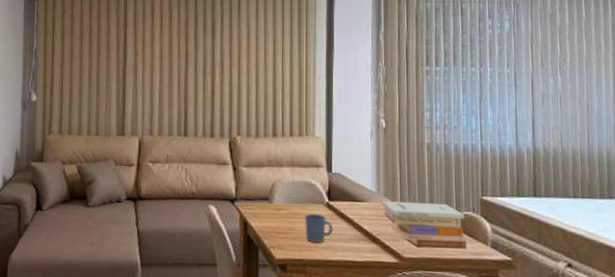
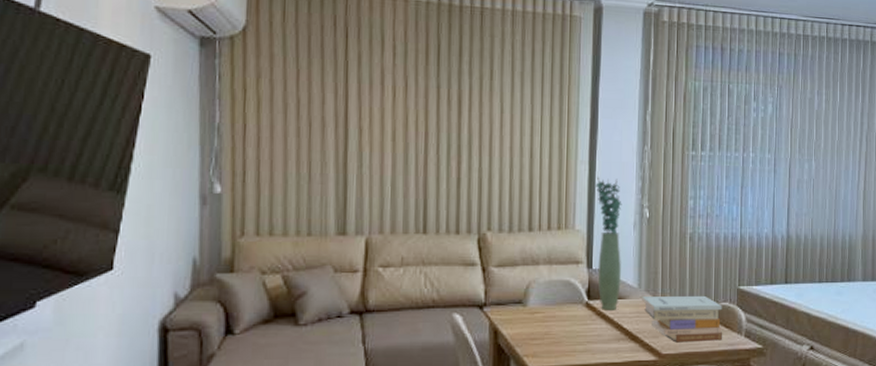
mug: present [305,214,334,243] -> none [562,316,592,347]
vase: none [333,90,360,213] -> present [596,177,622,312]

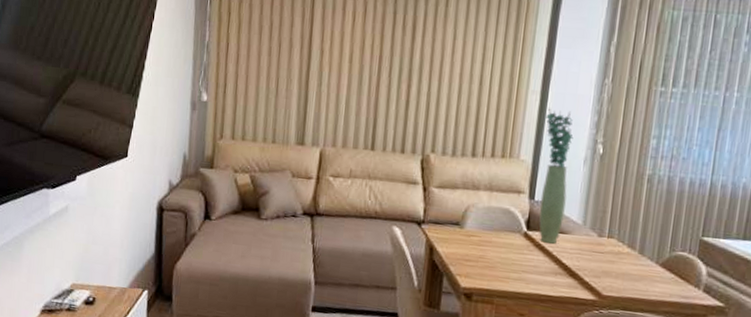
books: present [642,295,723,343] -> none [585,234,679,292]

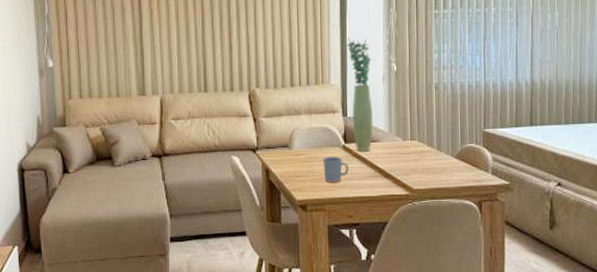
mug: none [497,242,529,274] -> present [323,157,350,183]

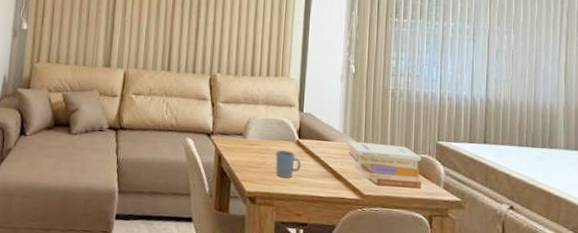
vase: present [347,38,373,153] -> none [308,35,331,151]
books: none [393,138,470,179] -> present [346,141,422,189]

